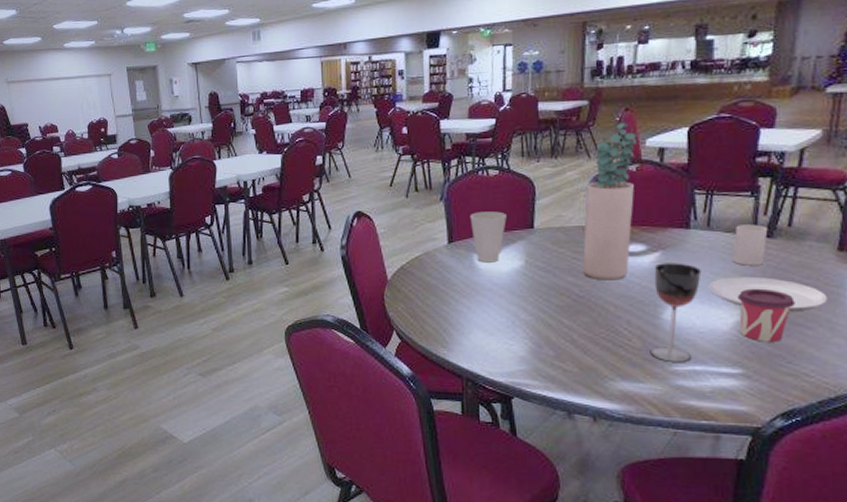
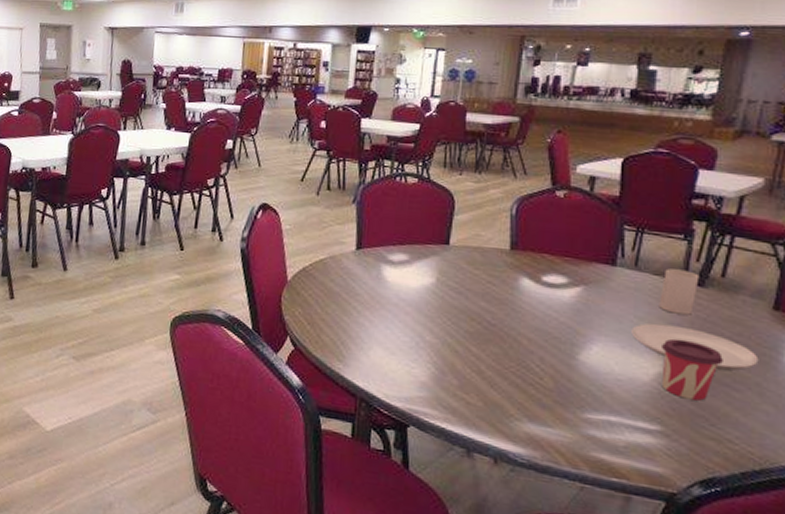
cup: present [469,211,507,263] -> none [382,220,422,276]
vase: present [582,115,638,280] -> none [497,137,568,312]
wineglass: present [650,263,702,362] -> none [562,299,625,410]

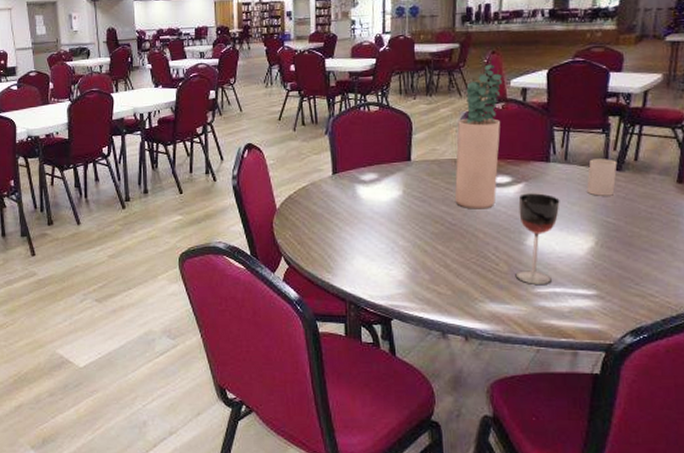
vase: none [497,137,568,312] -> present [454,57,503,209]
wineglass: none [562,299,625,410] -> present [515,193,560,284]
plate: present [631,323,759,371] -> none [566,206,669,237]
cup: present [661,338,723,401] -> none [592,217,641,266]

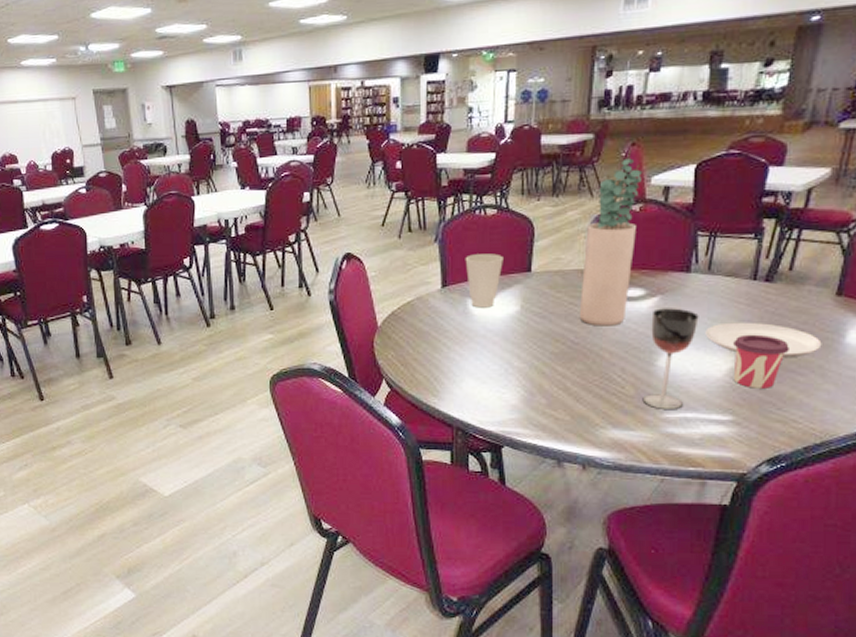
cup: none [352,145,386,193] -> present [465,253,503,308]
plate: none [566,206,669,237] -> present [705,322,822,357]
cup: present [587,159,618,196] -> none [731,268,769,311]
cup: none [592,217,641,266] -> present [733,334,789,389]

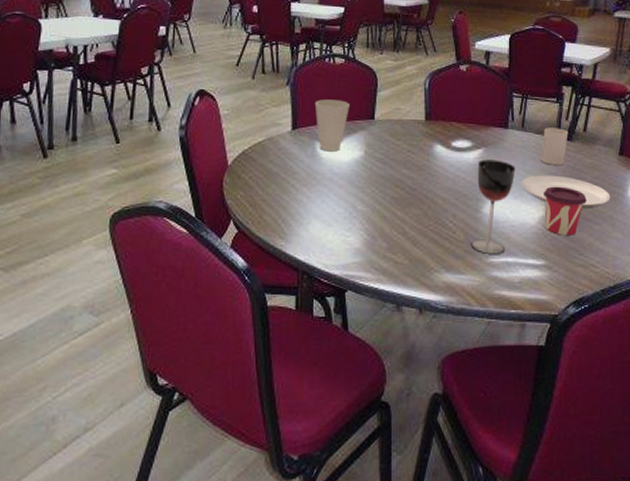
vase: present [579,150,643,326] -> none [416,17,469,174]
cup: none [731,268,769,311] -> present [540,128,569,165]

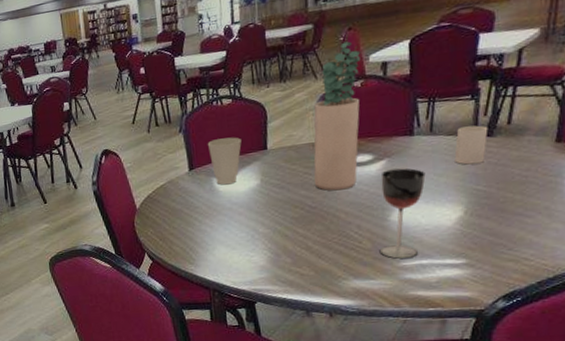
vase: none [416,17,469,174] -> present [313,34,361,191]
plate: present [521,175,611,208] -> none [433,173,546,203]
cup: present [544,186,587,235] -> none [460,184,515,233]

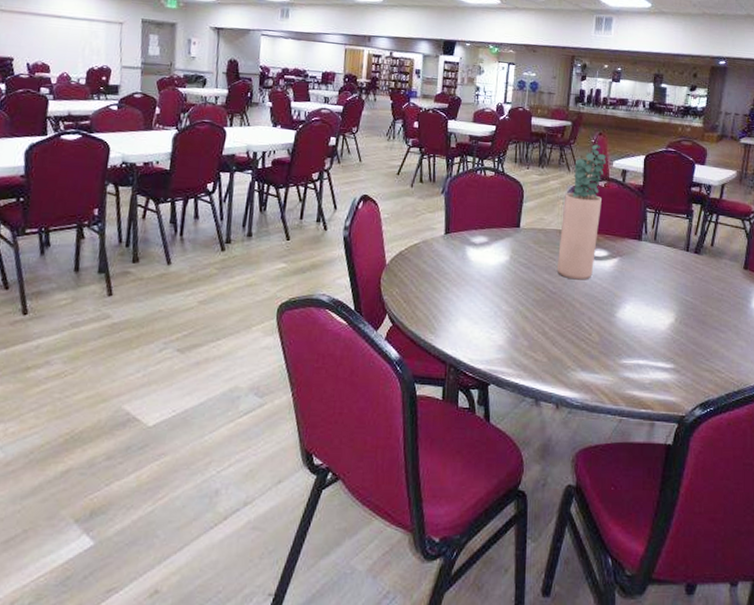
cup: present [207,137,242,185] -> none [466,208,498,256]
wineglass: present [379,168,426,259] -> none [605,268,648,356]
cup: present [454,125,488,165] -> none [671,241,697,276]

